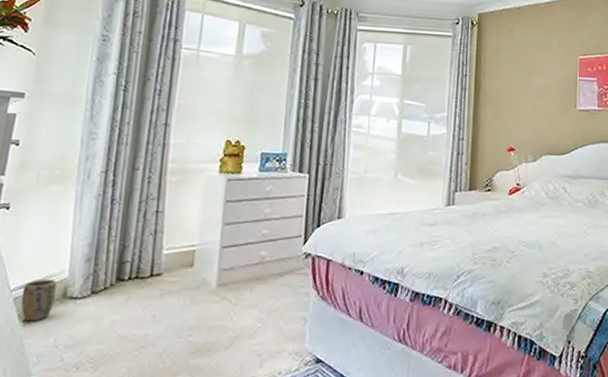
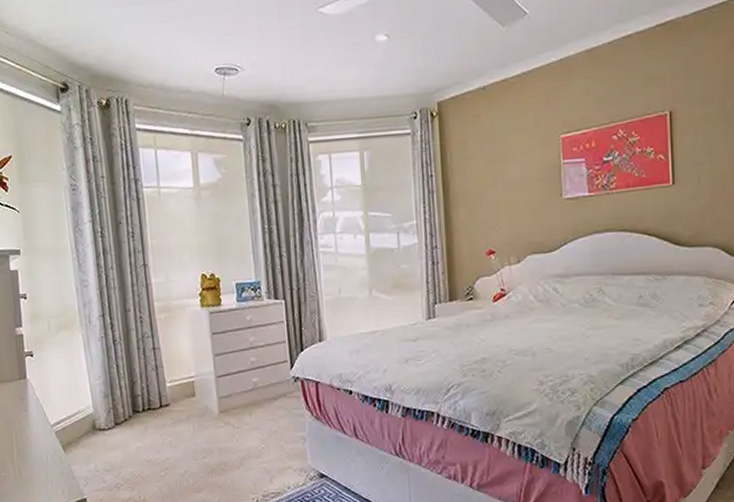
plant pot: present [21,278,57,322] -> none [60,414,88,451]

